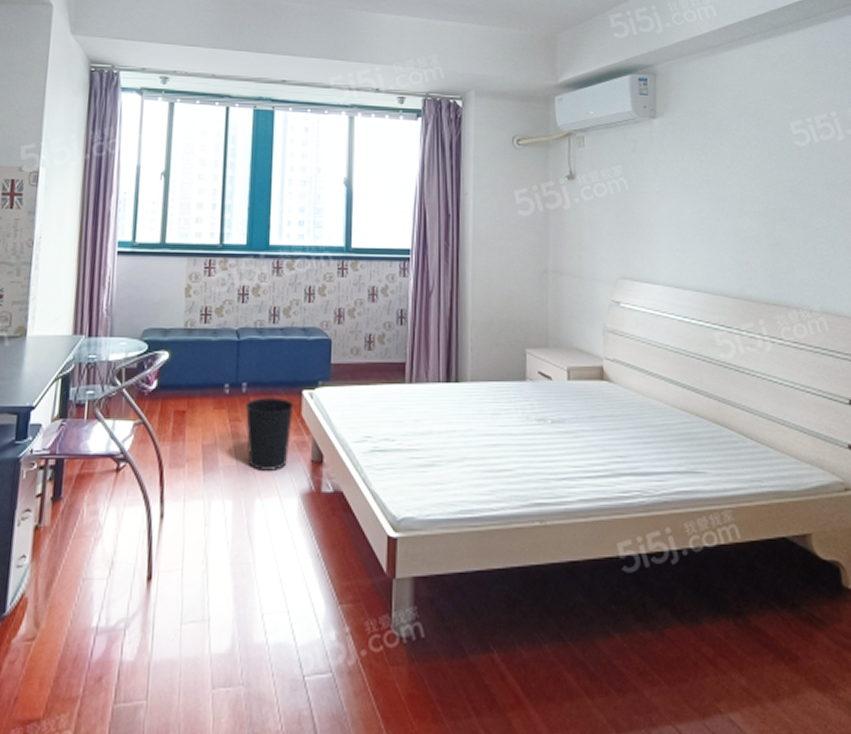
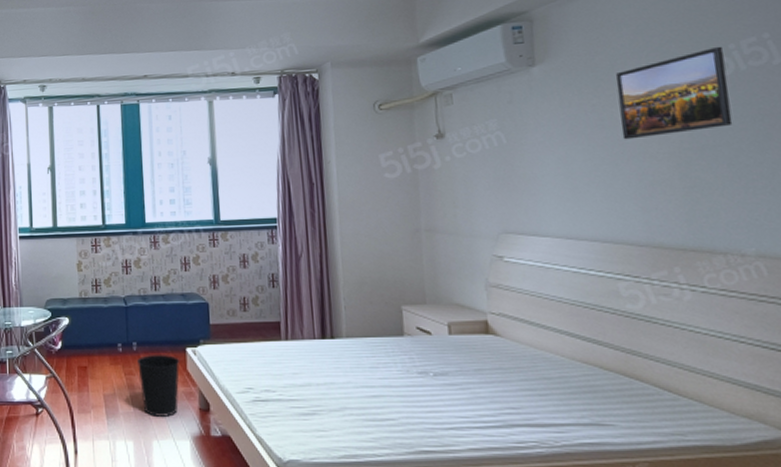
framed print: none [720,119,807,197] -> present [615,46,733,140]

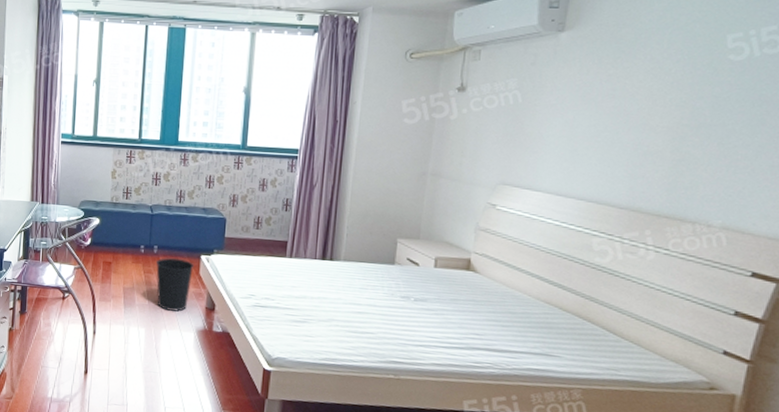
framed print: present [615,46,733,140] -> none [629,31,744,111]

